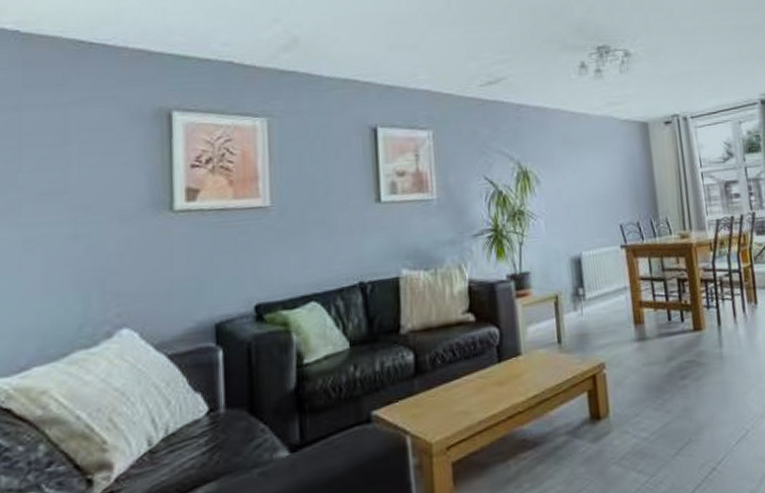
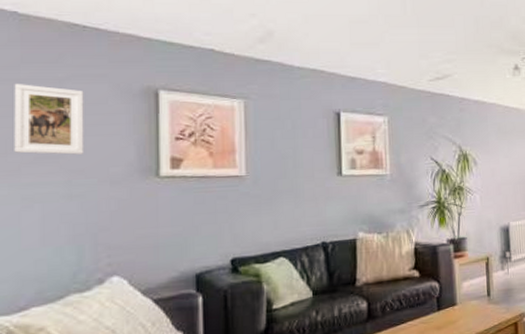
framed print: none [15,111,91,190] -> present [14,84,84,155]

